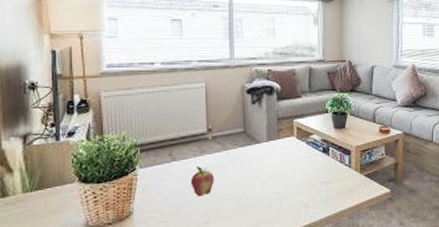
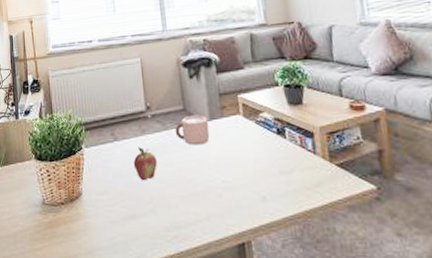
mug: none [234,136,266,163] -> present [175,115,210,145]

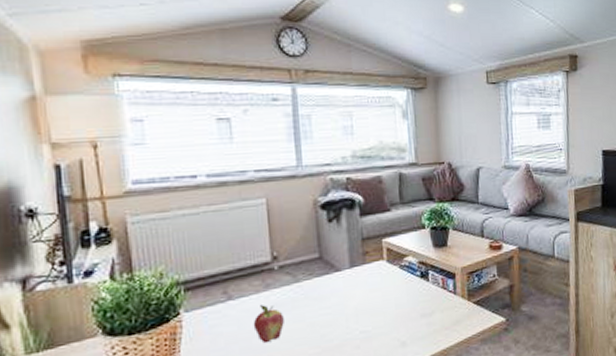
mug: present [175,115,210,145] -> none [308,262,349,297]

